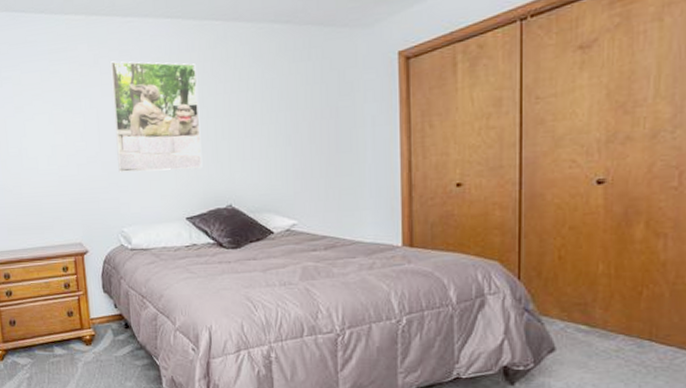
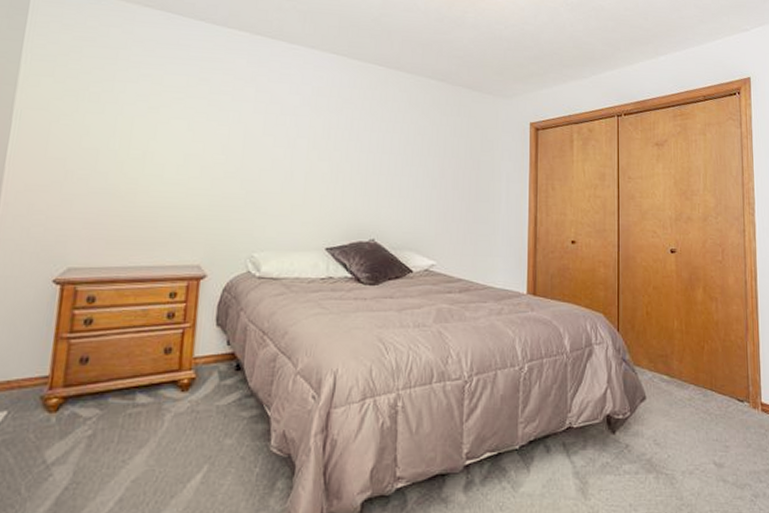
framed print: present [110,61,203,172] -> none [259,81,355,200]

